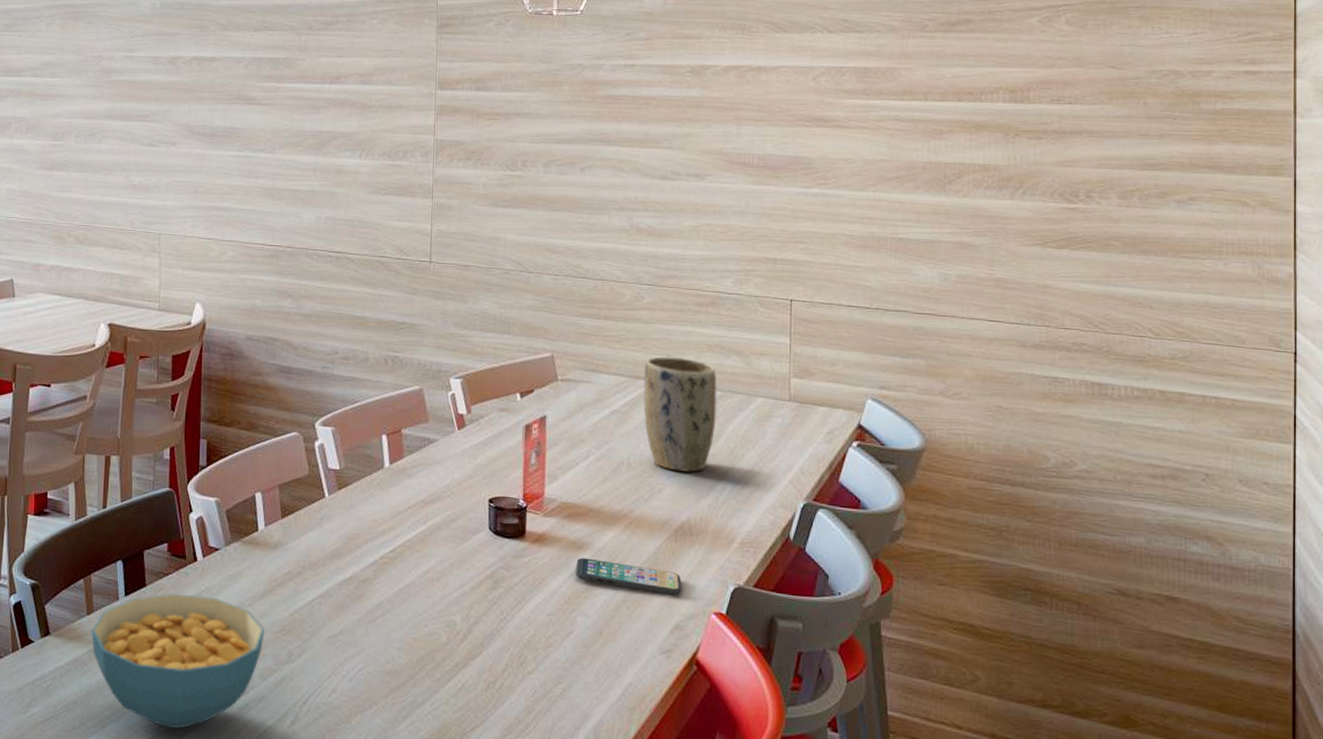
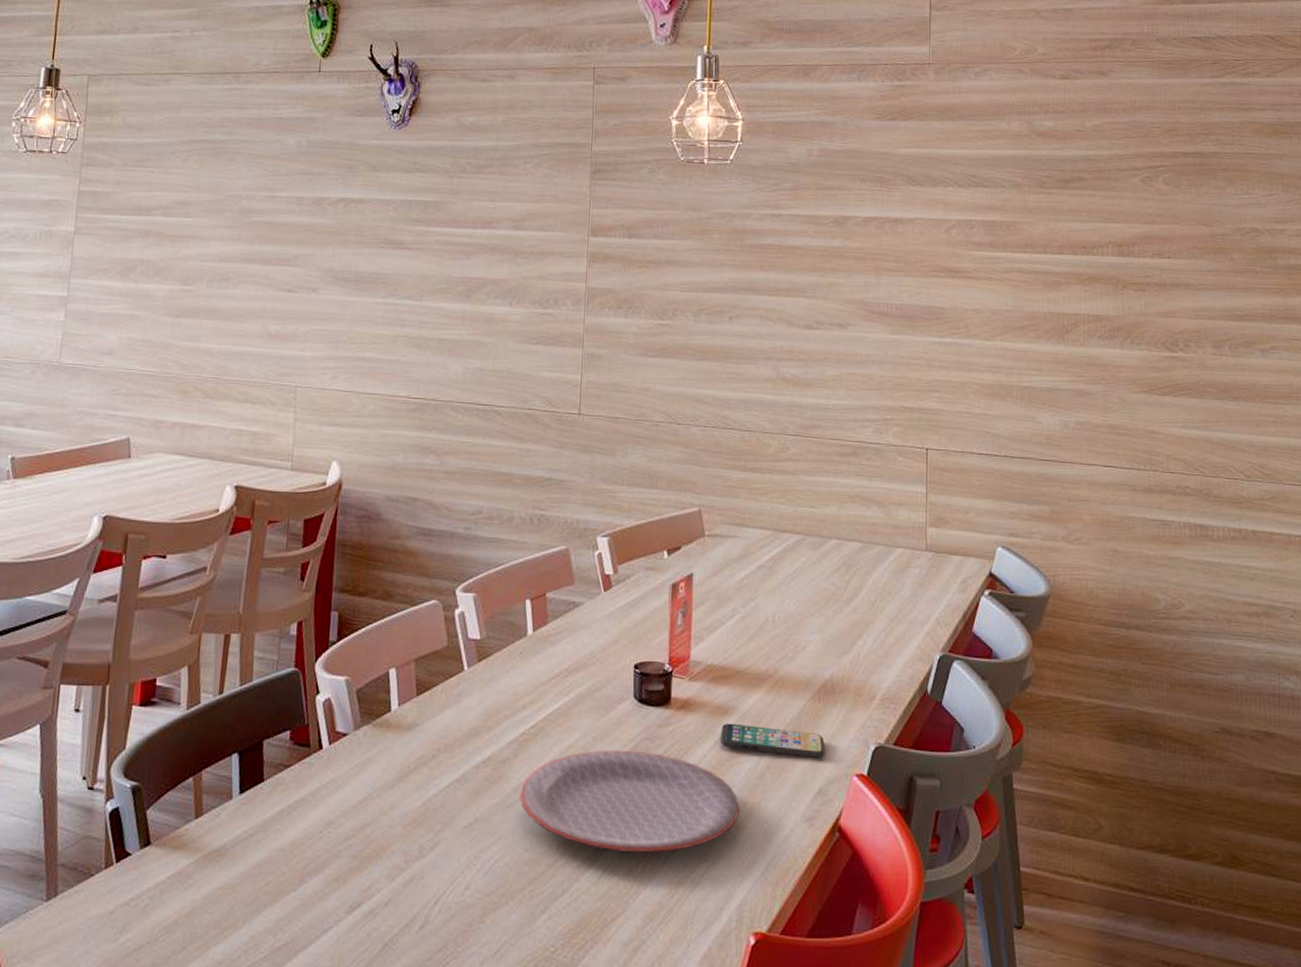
cereal bowl: present [92,593,265,730] -> none [199,787,395,946]
plate: none [380,576,596,672] -> present [519,750,740,853]
plant pot: present [643,356,717,473] -> none [788,507,859,629]

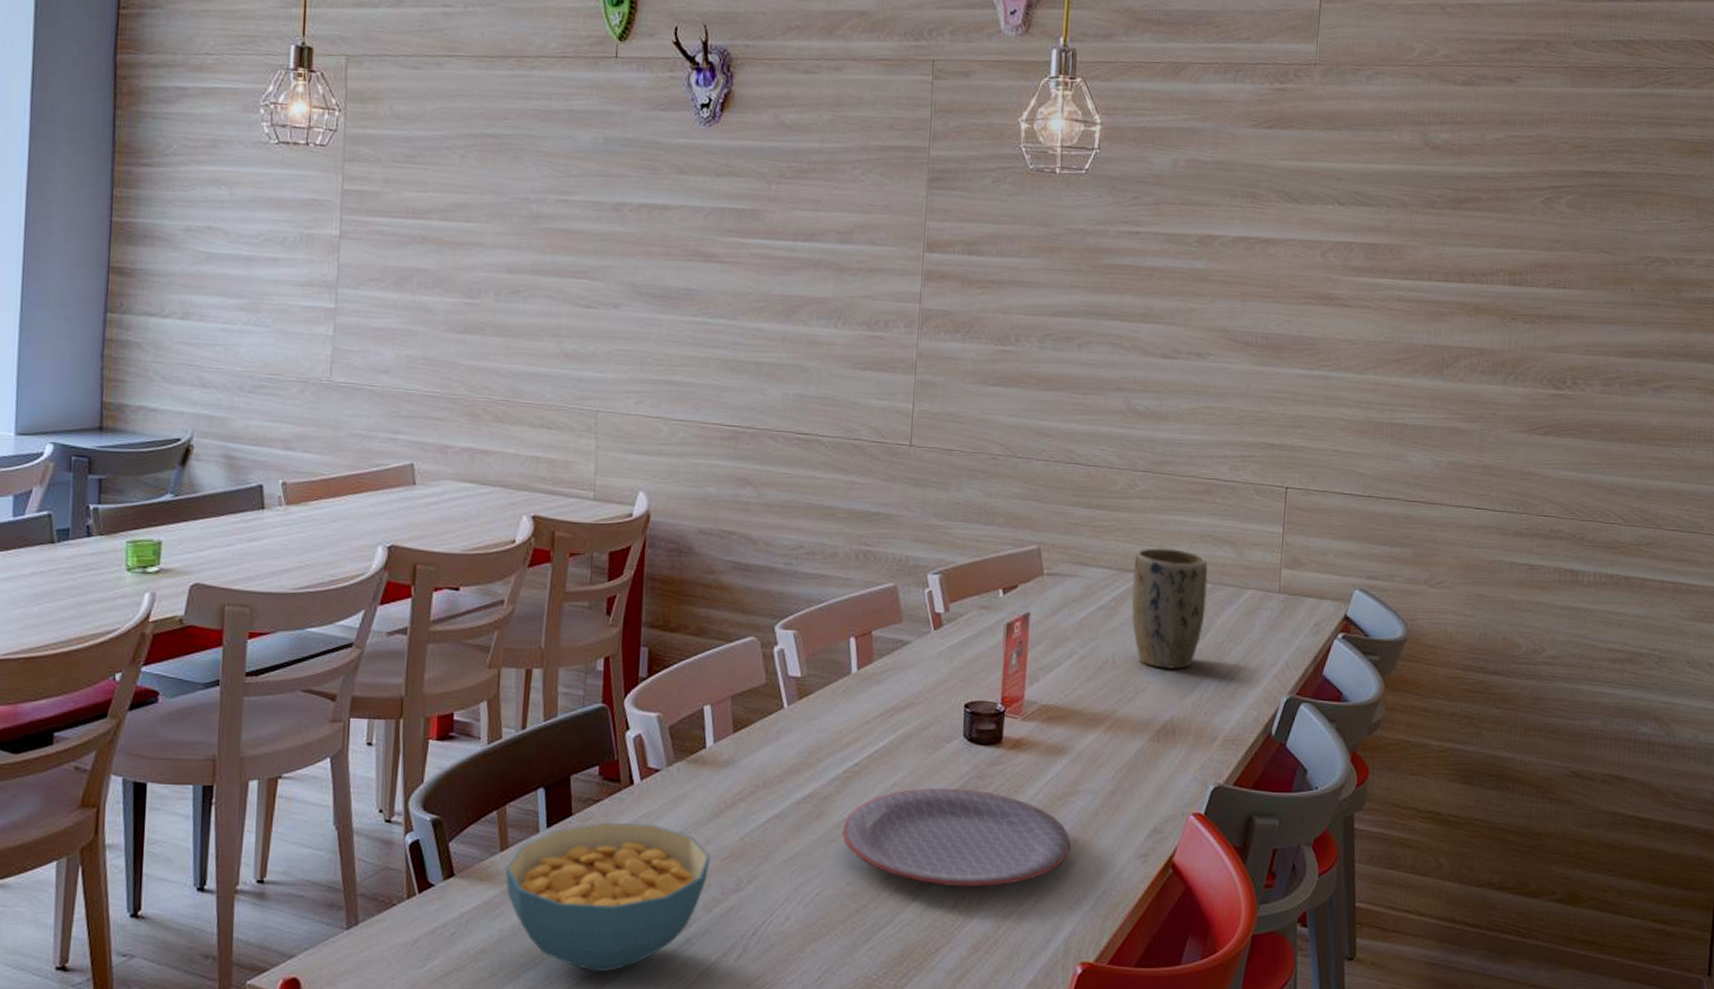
cereal bowl: none [199,787,395,946] -> present [505,822,711,973]
smartphone: present [719,723,824,758] -> none [1052,763,1162,797]
plant pot: none [788,507,859,629] -> present [1131,547,1208,670]

